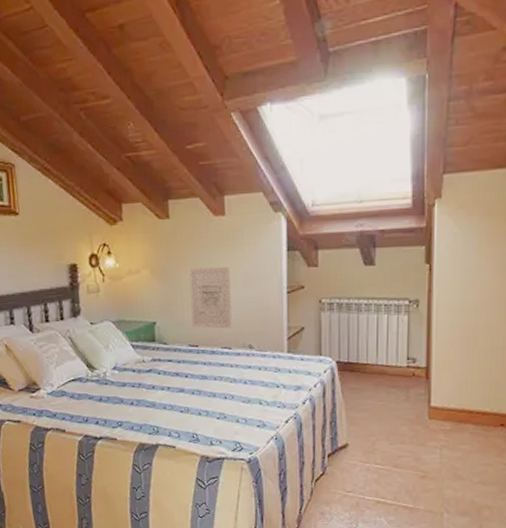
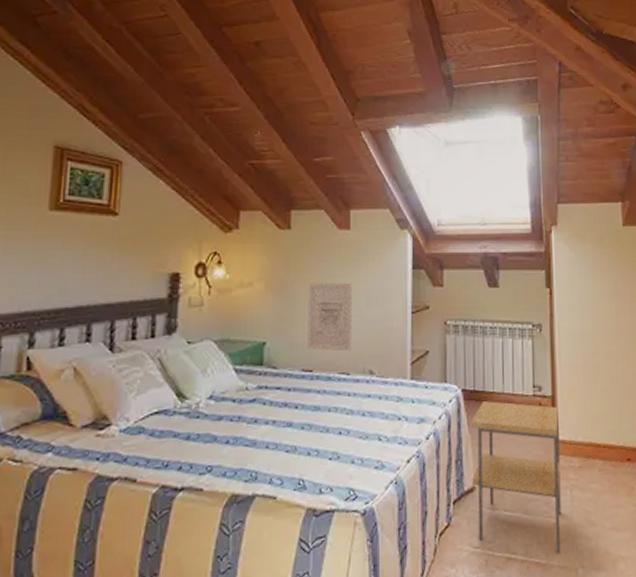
side table: none [345,372,432,500] -> present [471,401,562,553]

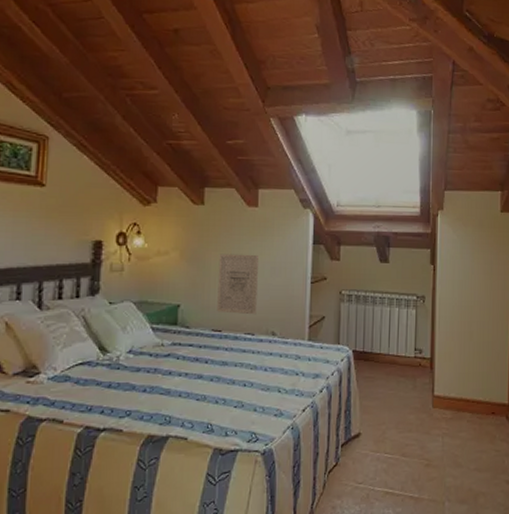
side table: present [471,401,562,553] -> none [358,361,435,489]

